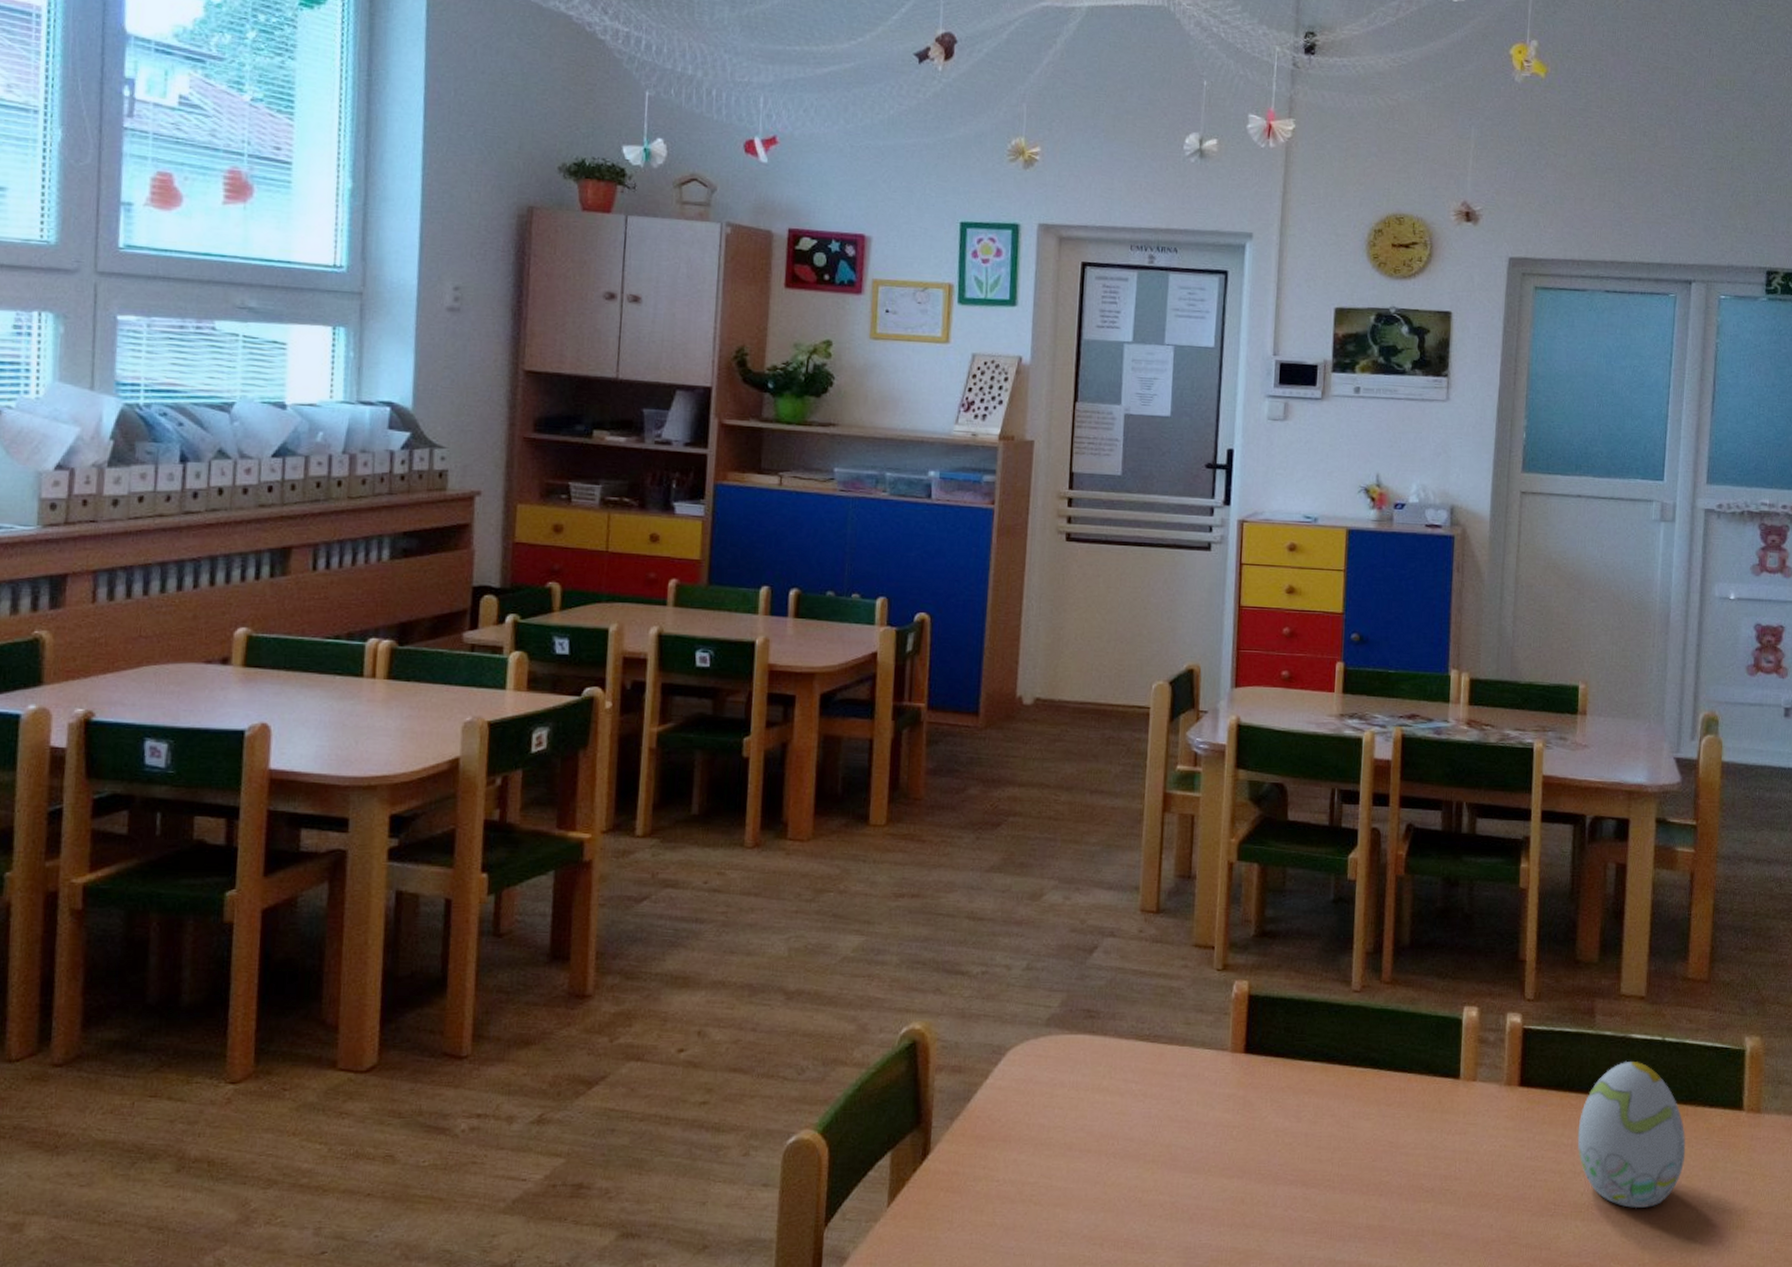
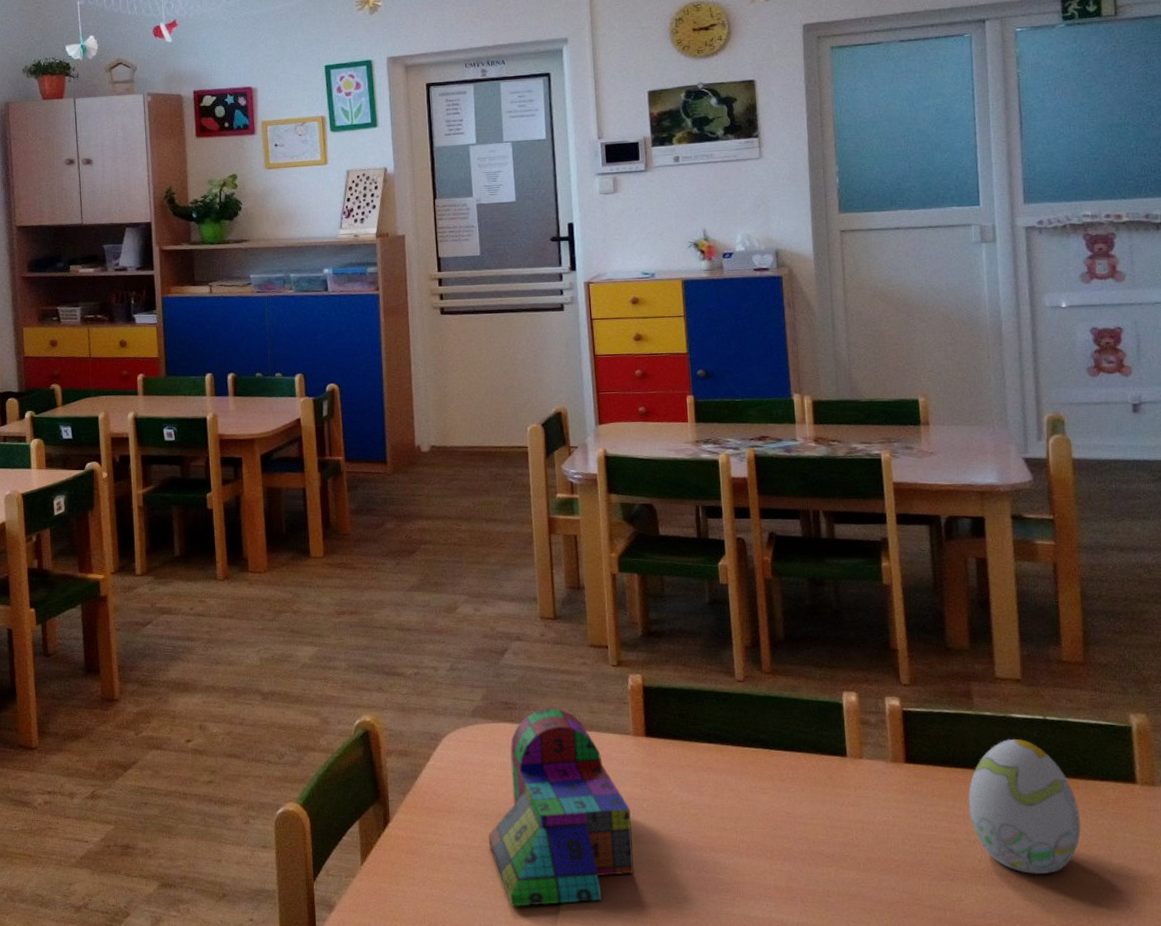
puzzle: none [1048,1018,1218,1255] -> present [489,708,634,907]

